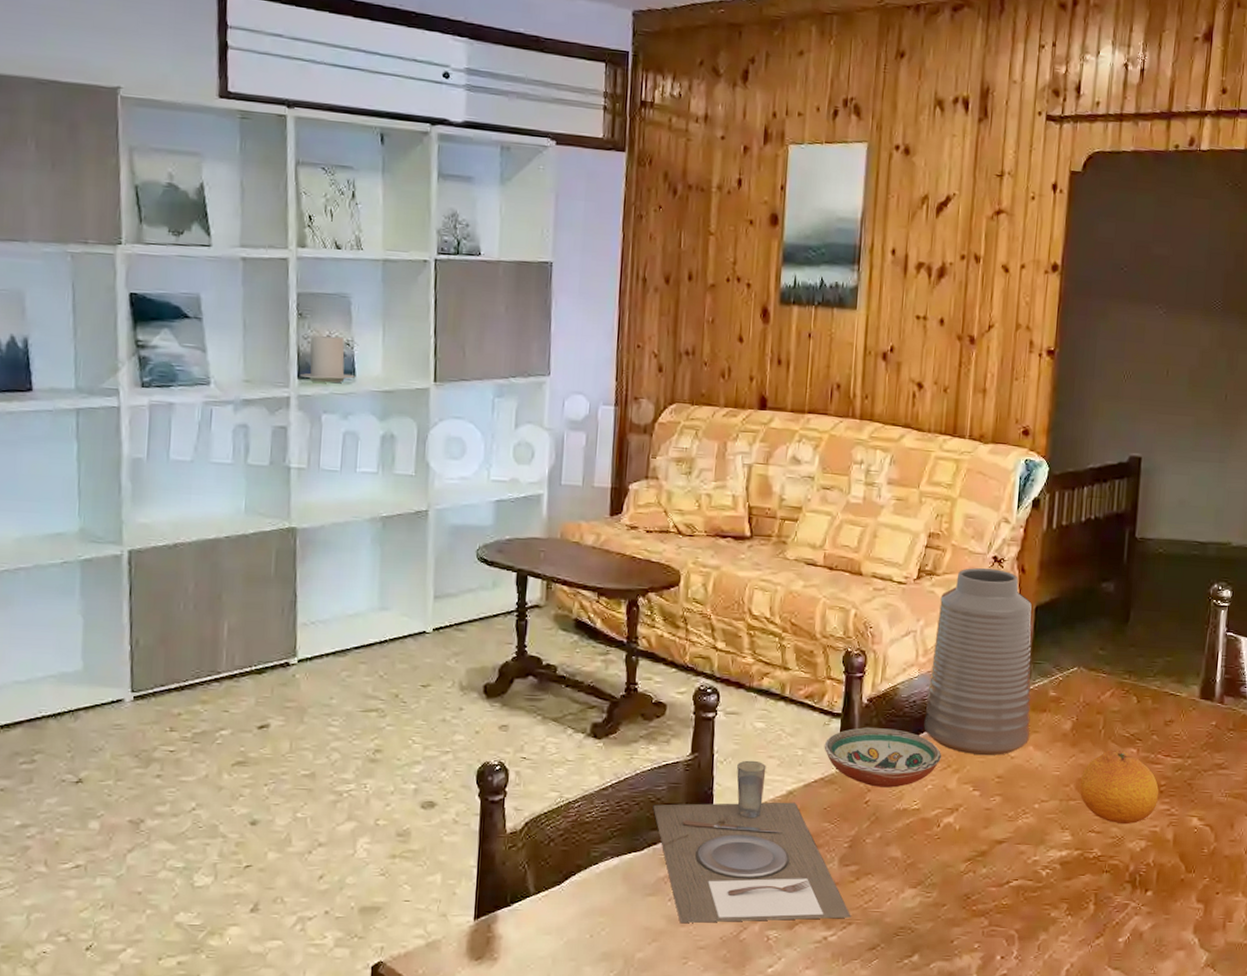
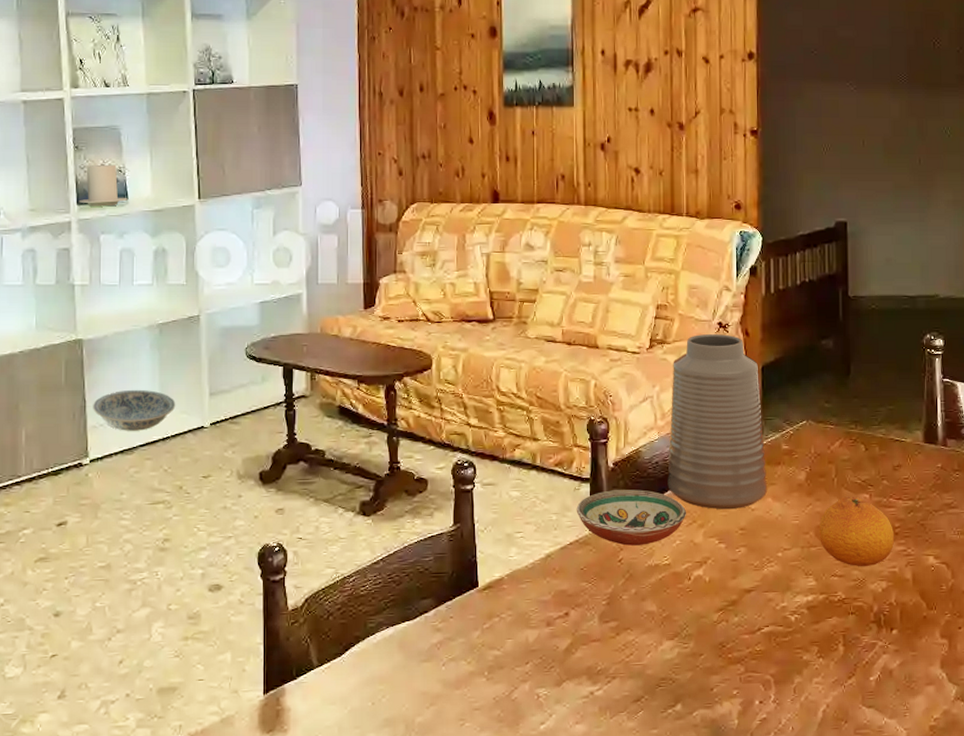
ceramic bowl: none [304,586,396,632] -> present [93,389,176,431]
place setting: present [653,760,851,923] -> none [422,527,615,686]

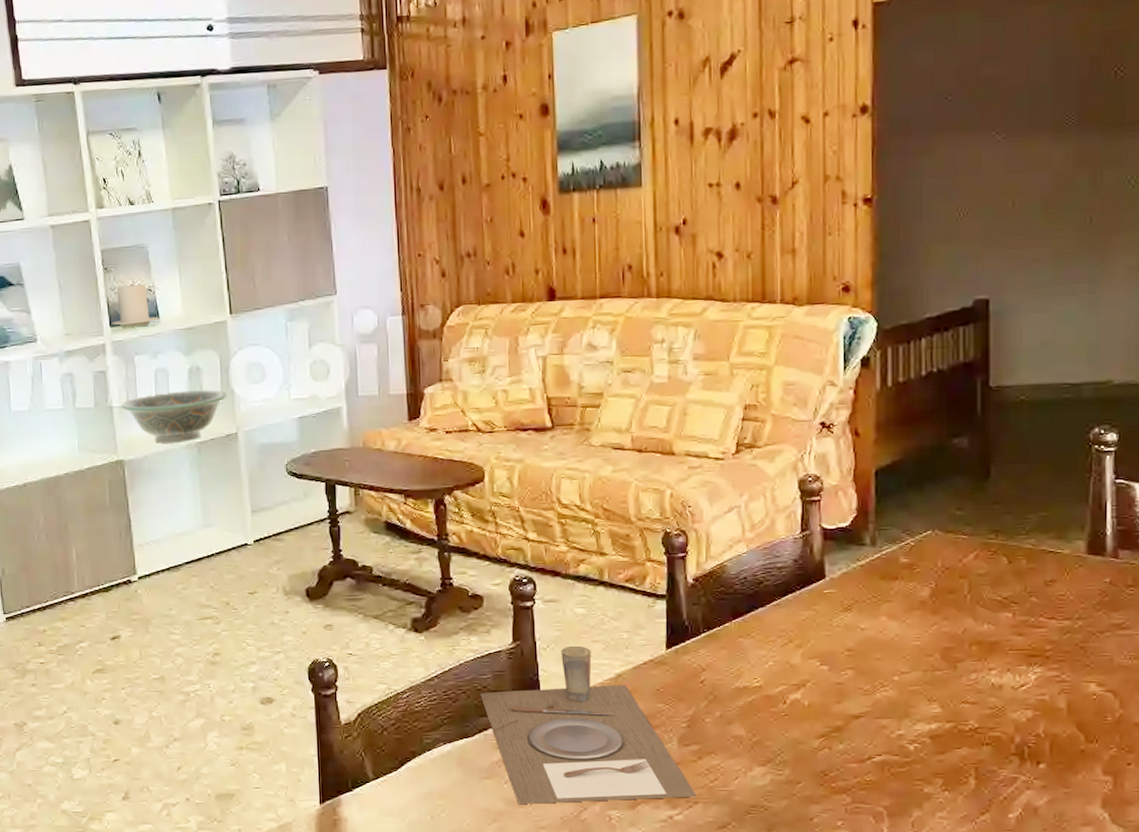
decorative bowl: none [83,272,192,323] -> present [121,390,227,443]
ceramic bowl: present [93,389,176,431] -> none [138,508,219,549]
place setting: none [422,527,615,686] -> present [480,645,697,804]
decorative bowl: present [576,489,686,546] -> none [650,607,781,666]
vase: present [667,334,768,509] -> none [758,435,882,628]
fruit: present [818,496,895,567] -> none [946,615,1045,694]

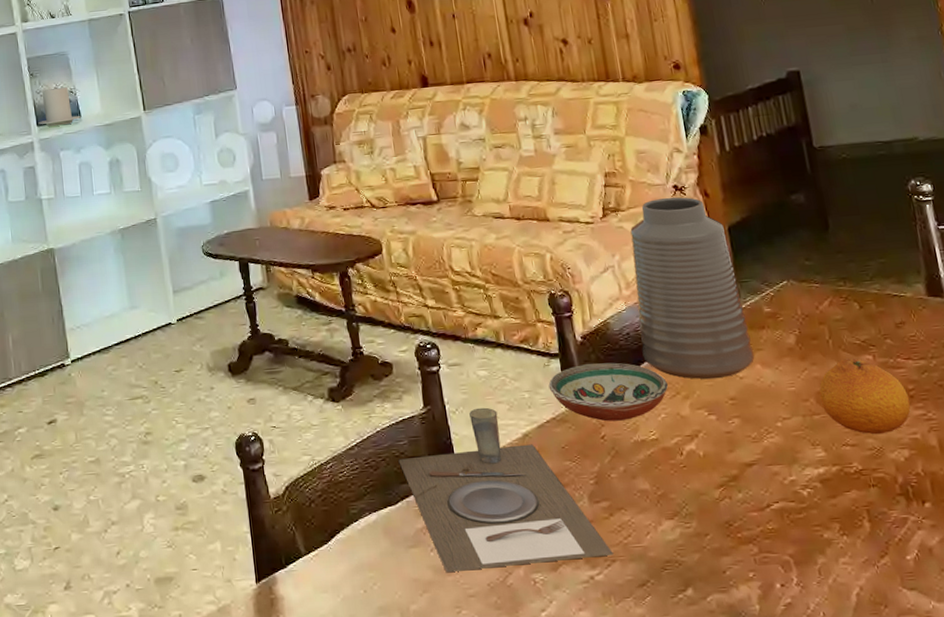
decorative bowl: present [121,390,227,443] -> none [49,179,145,231]
decorative bowl: none [650,607,781,666] -> present [548,362,668,422]
vase: none [758,435,882,628] -> present [630,197,755,379]
fruit: none [946,615,1045,694] -> present [819,358,911,435]

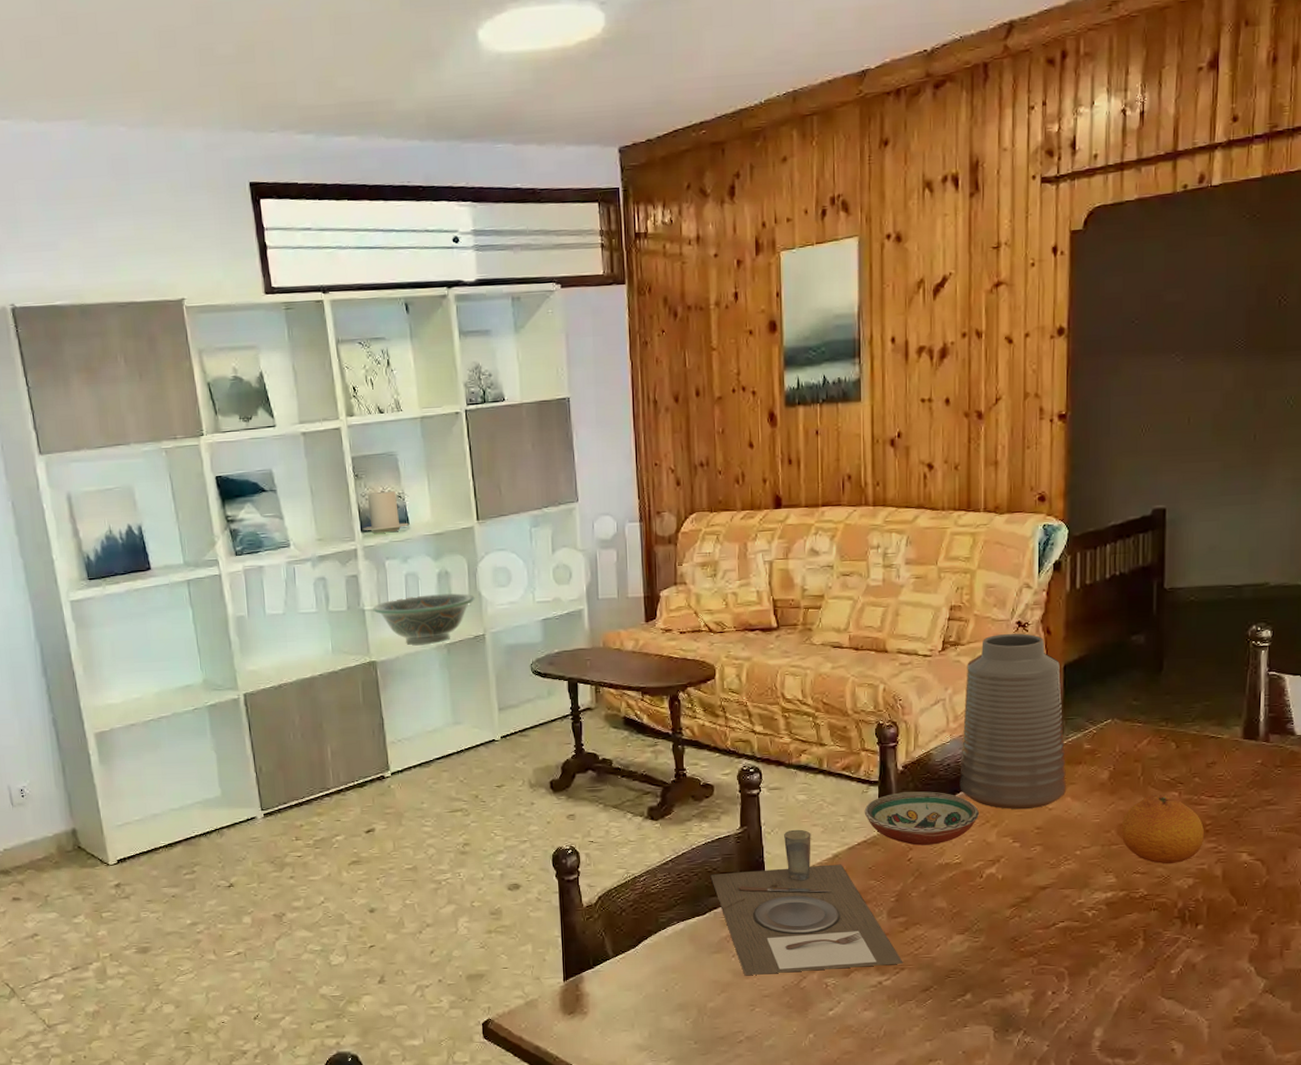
decorative bowl: none [49,179,145,231] -> present [373,593,475,645]

